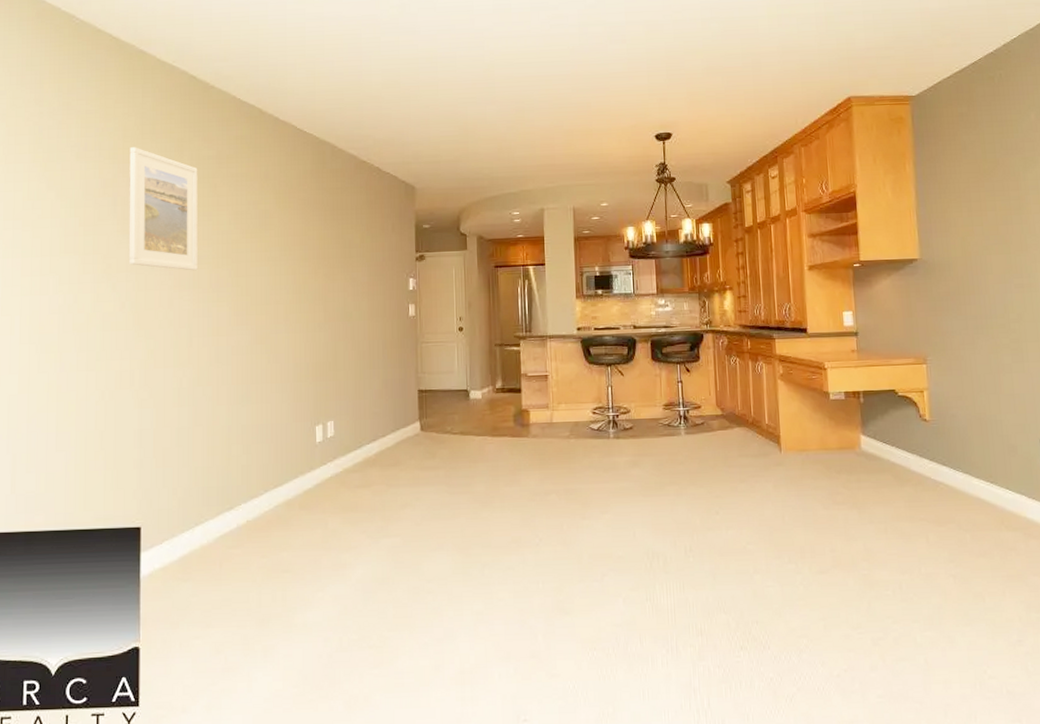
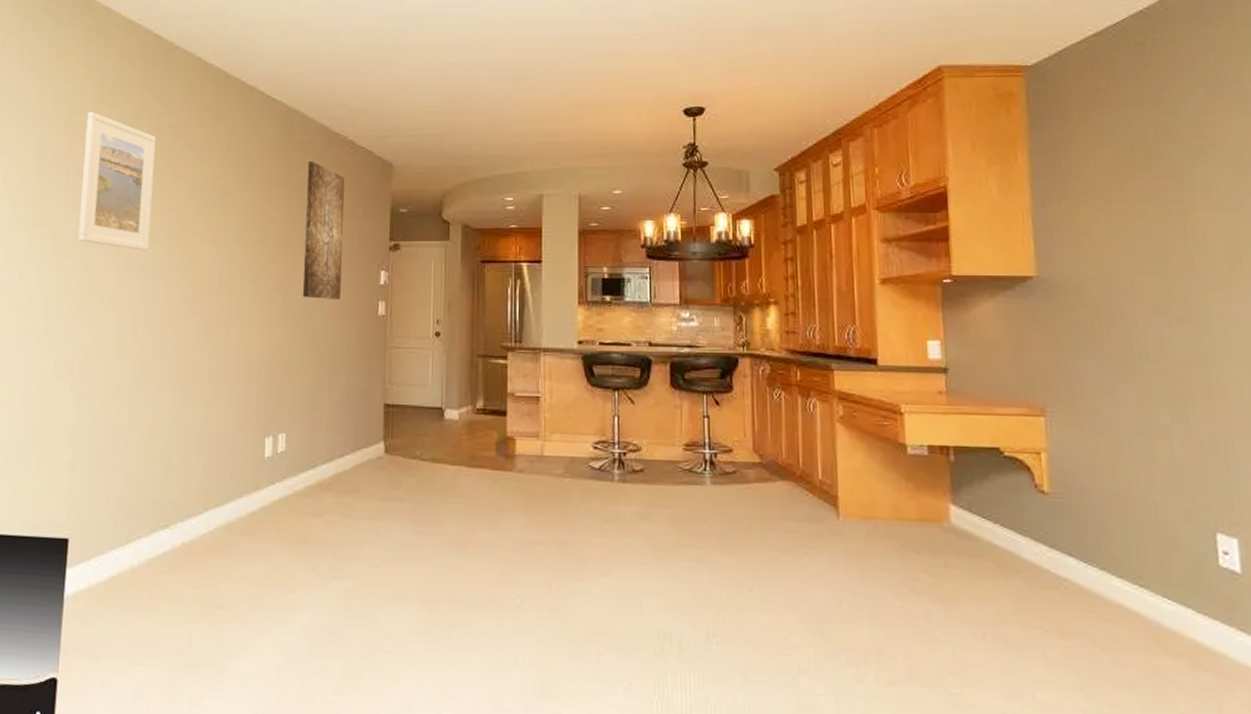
wall art: none [339,186,375,305] -> present [302,161,344,299]

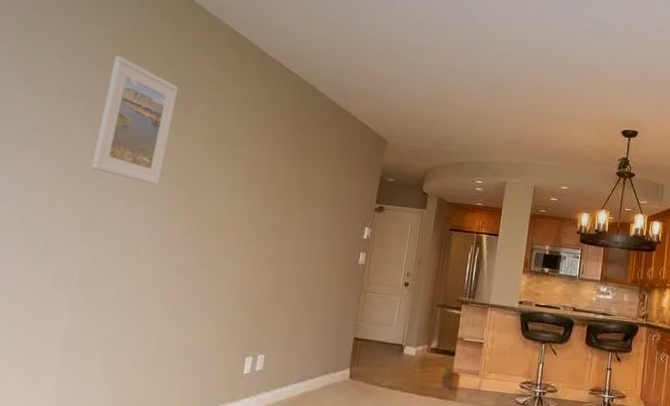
wall art: present [302,161,344,299] -> none [294,128,344,247]

